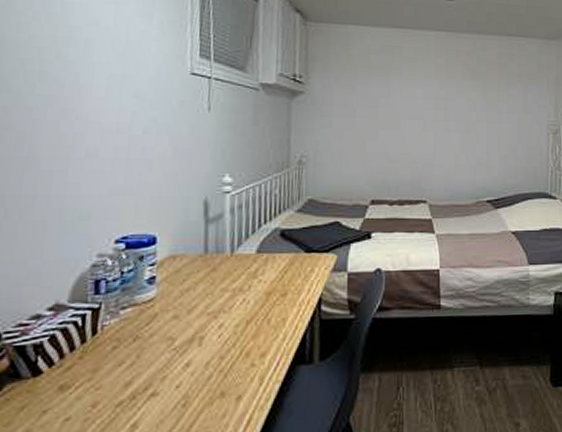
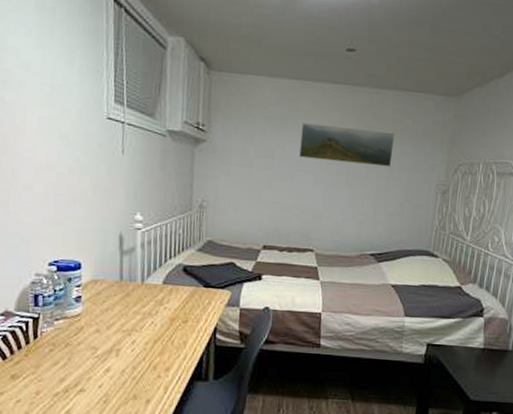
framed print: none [405,70,502,111] -> present [299,122,396,167]

